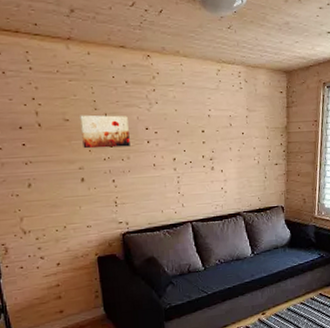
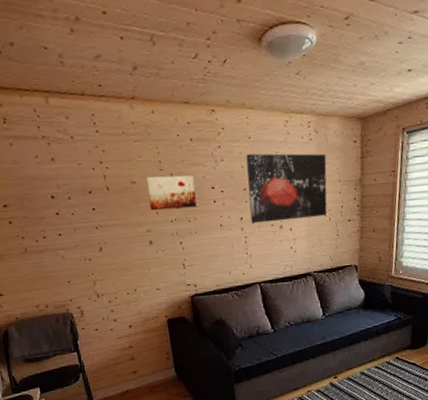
wall art: none [180,98,256,165] -> present [246,153,328,224]

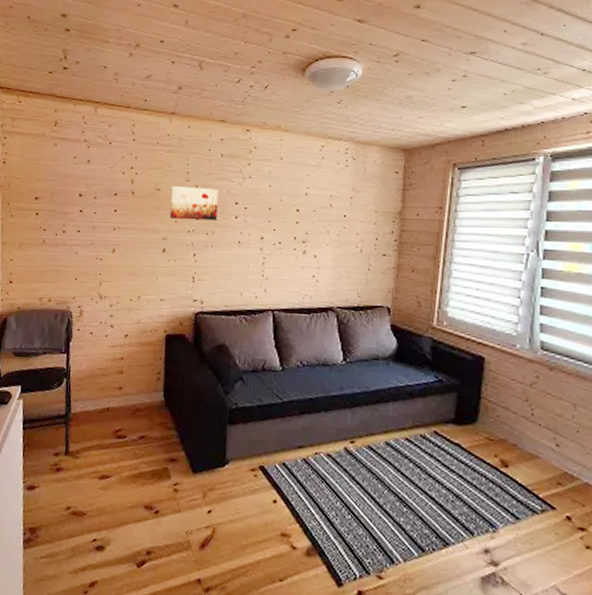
wall art: present [246,153,328,224] -> none [272,174,363,247]

